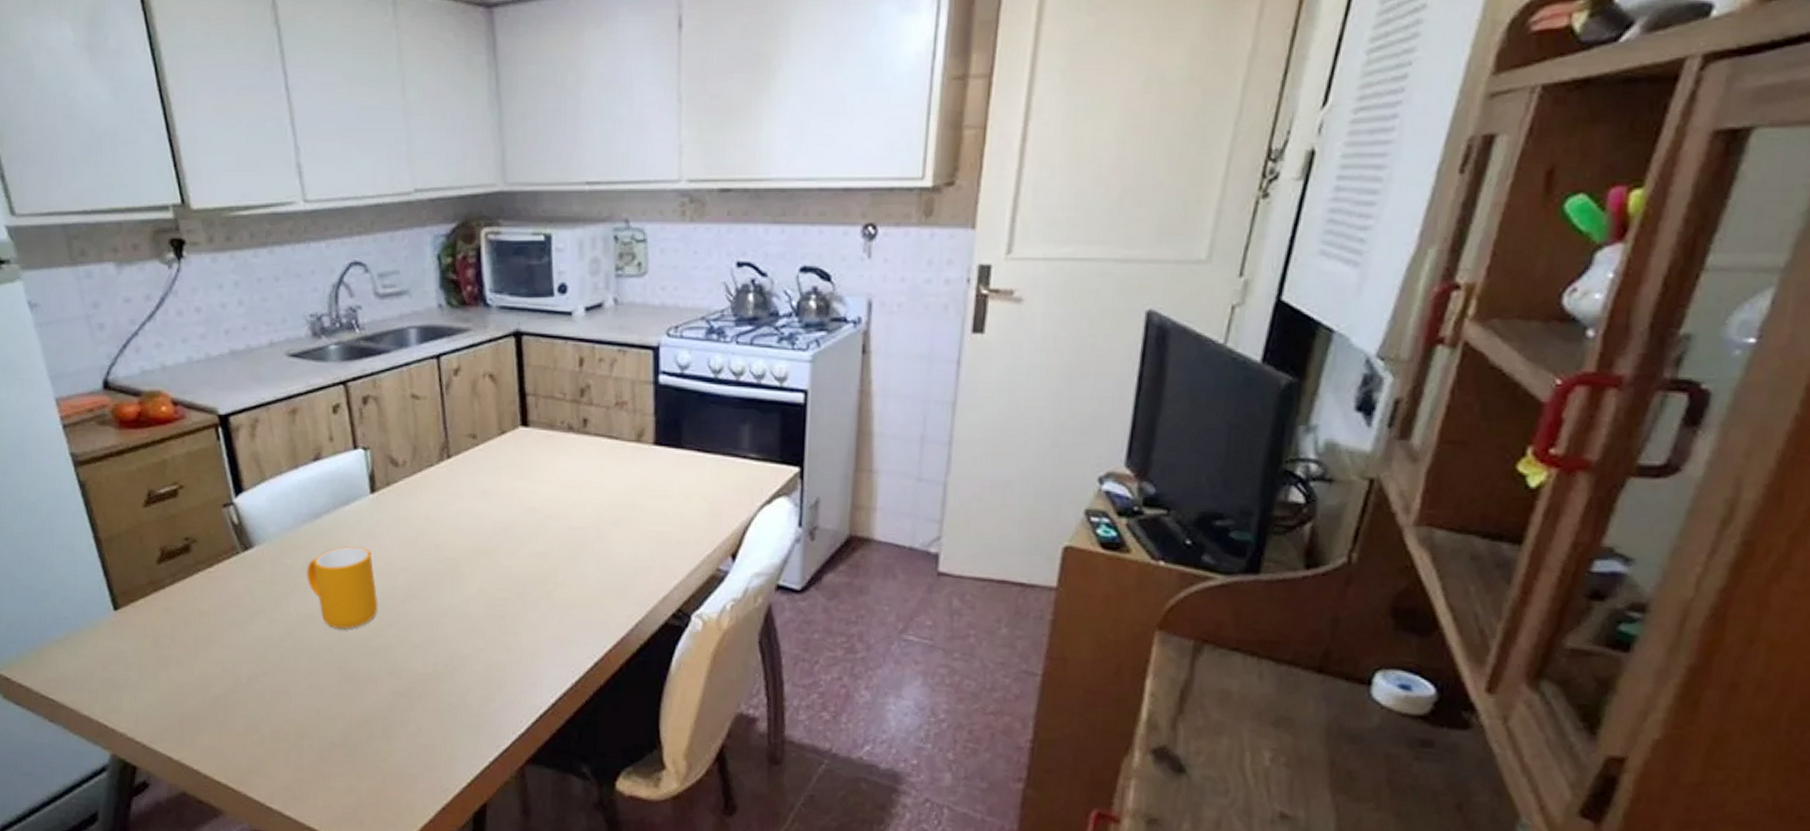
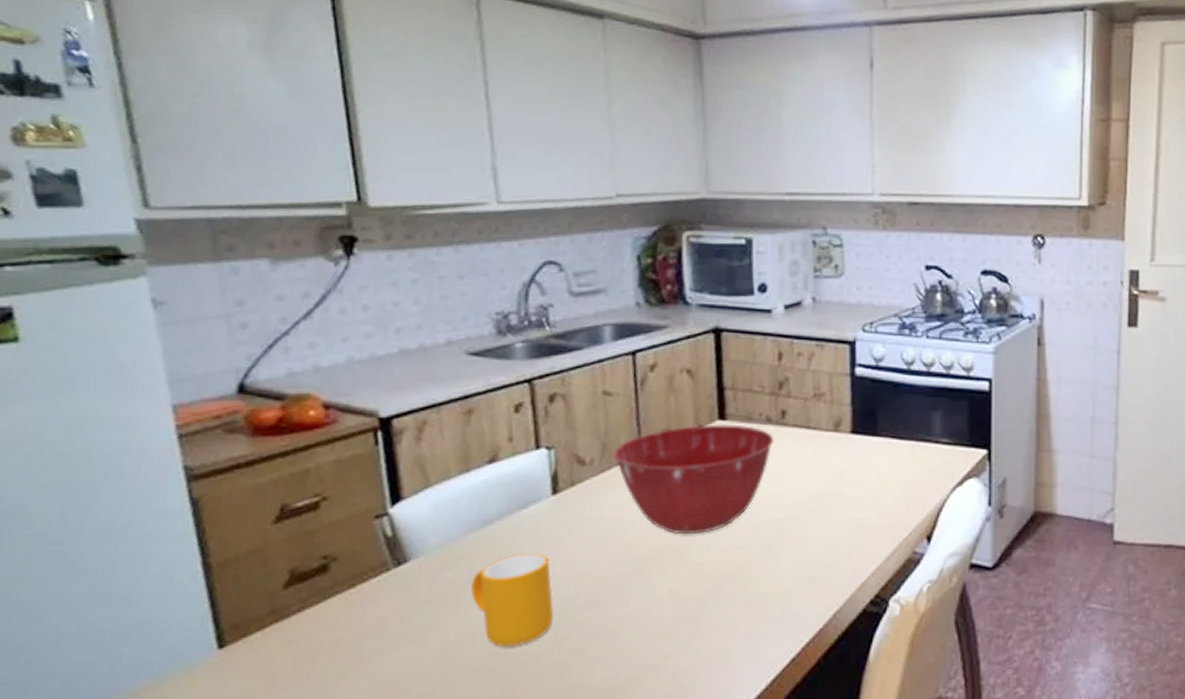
mixing bowl: none [423,430,576,538] -> present [613,425,774,534]

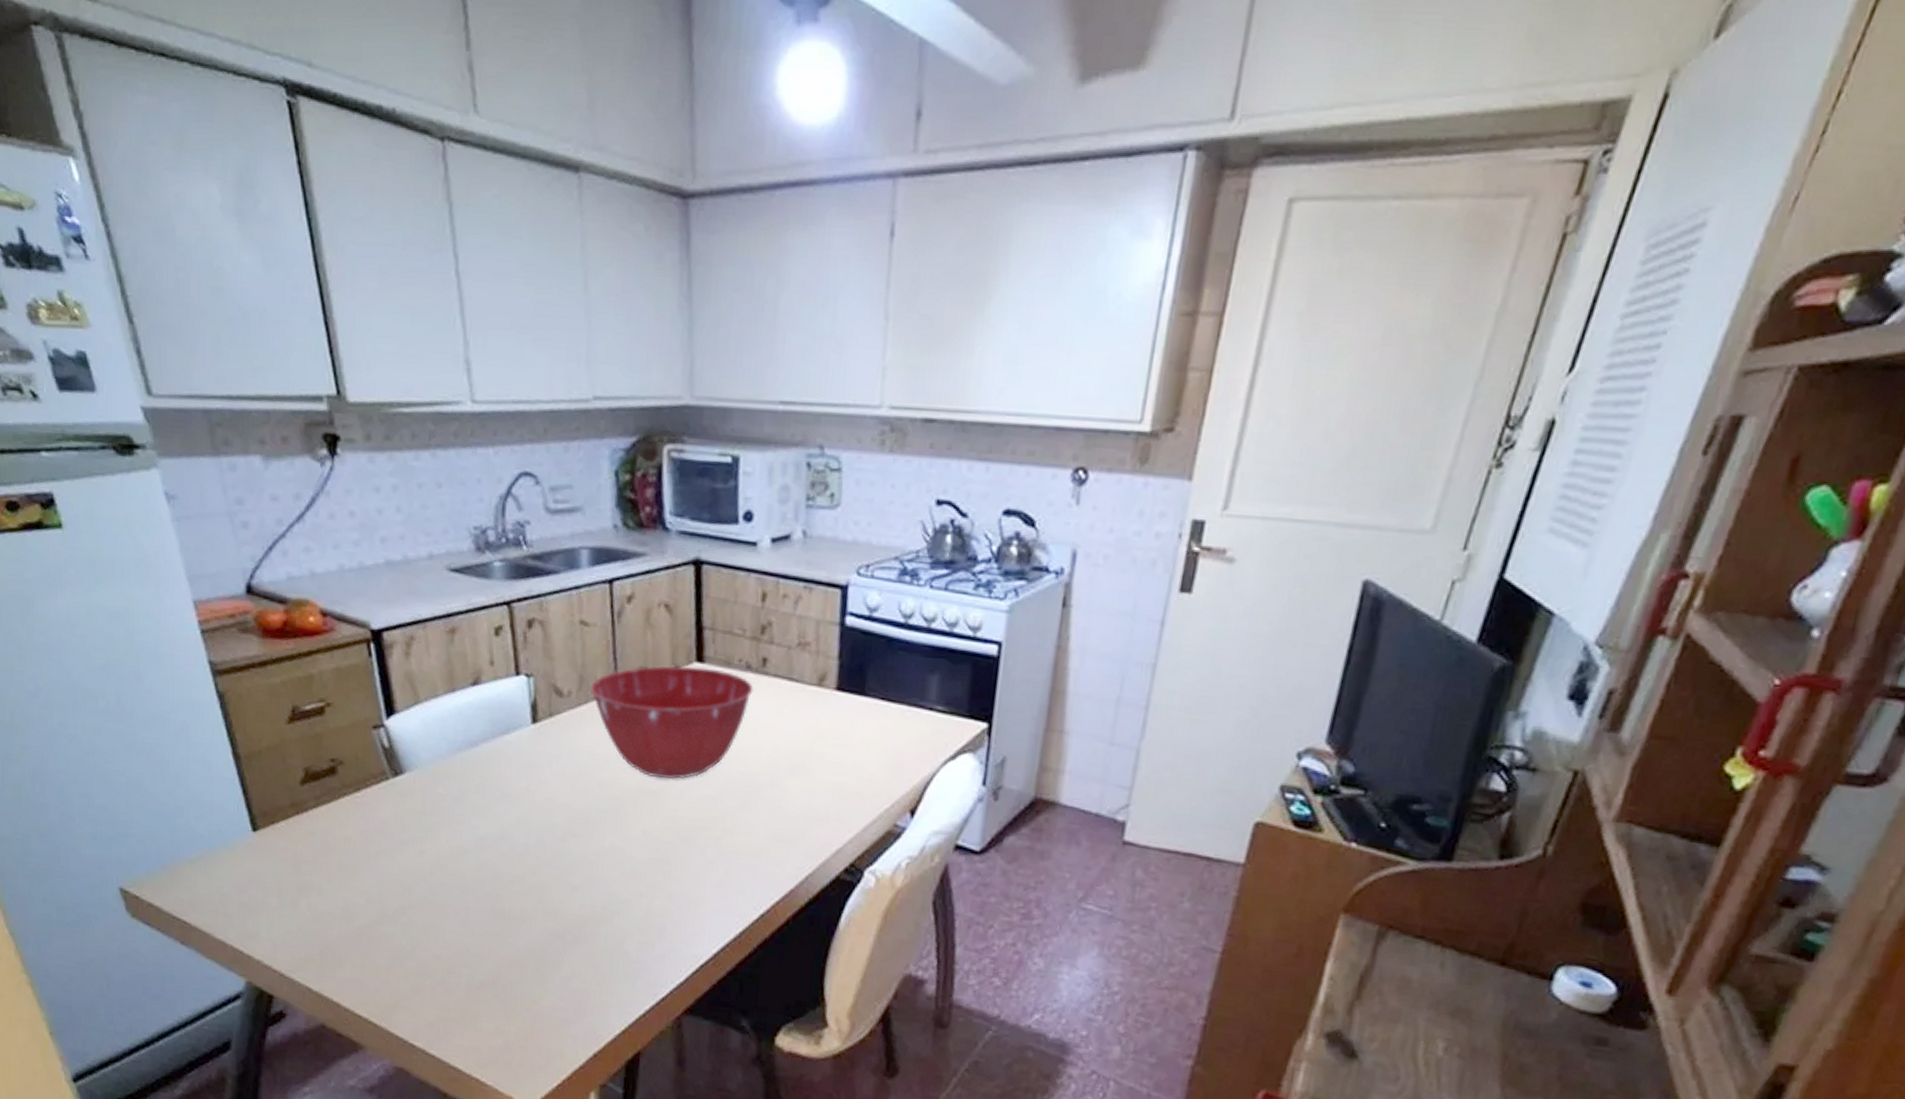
mug: present [471,554,554,646] -> none [460,778,535,865]

